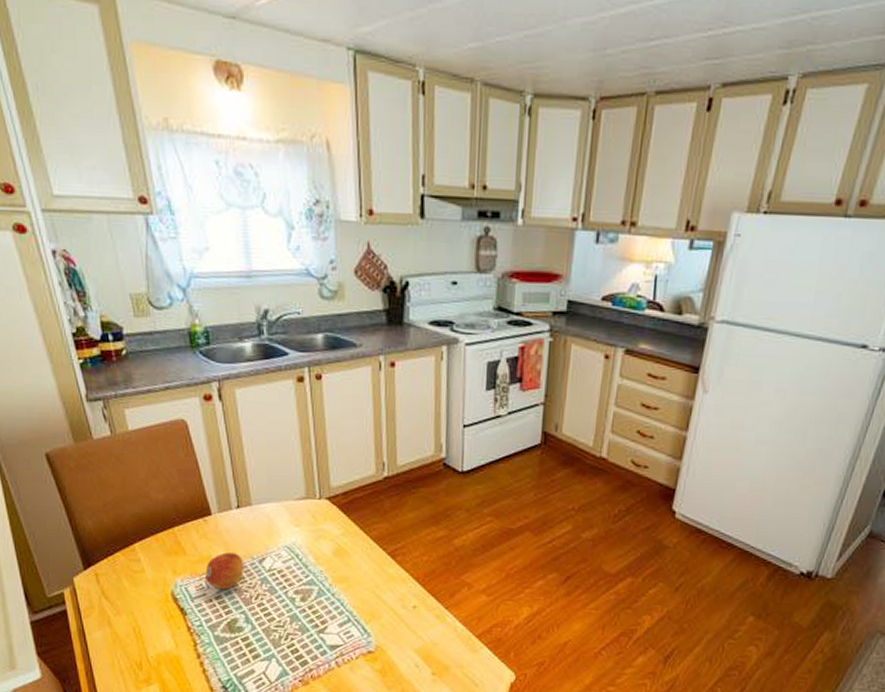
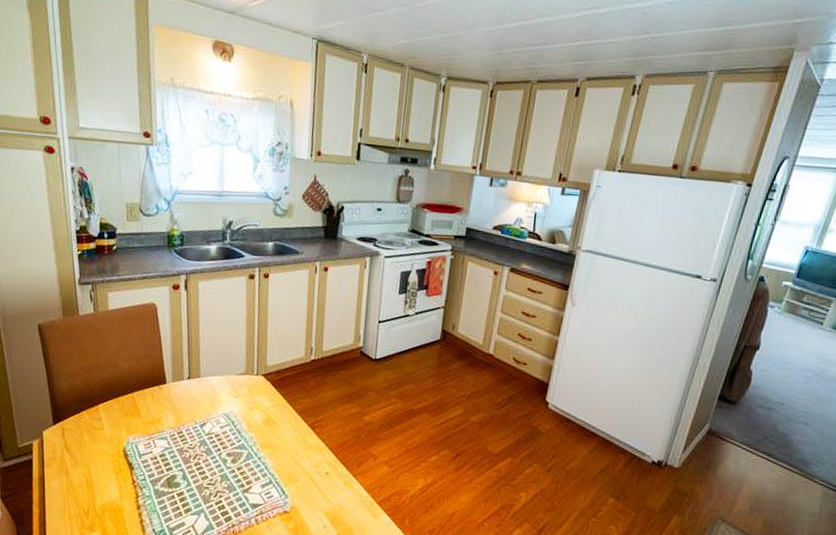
fruit: present [205,552,244,590] -> none [154,416,188,449]

